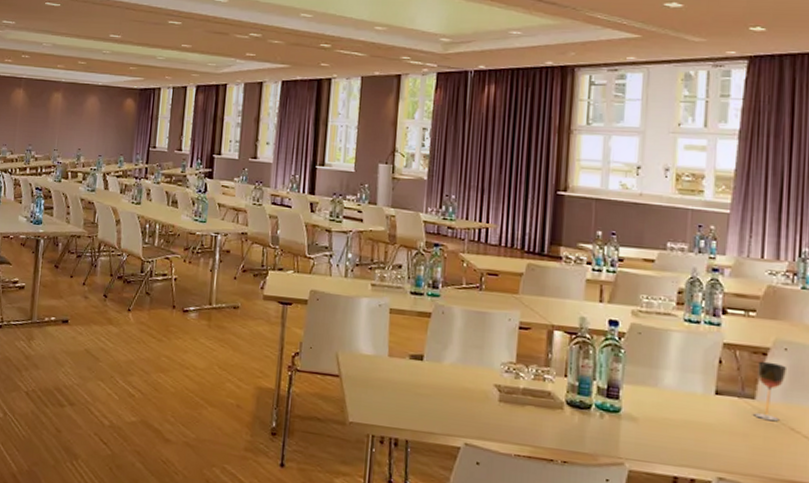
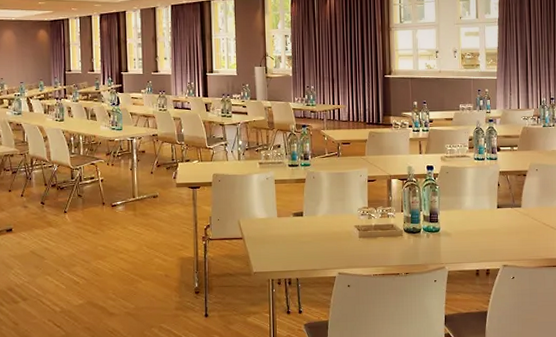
wineglass: present [754,361,788,422] -> none [521,180,539,221]

